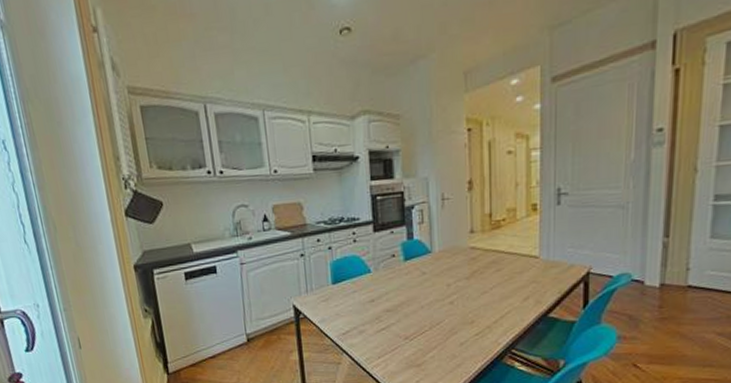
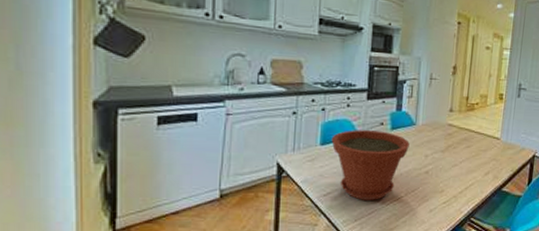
plant pot: none [342,263,427,337] -> present [331,130,410,200]

